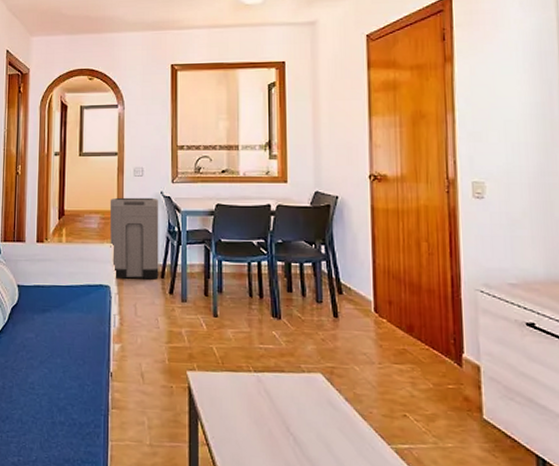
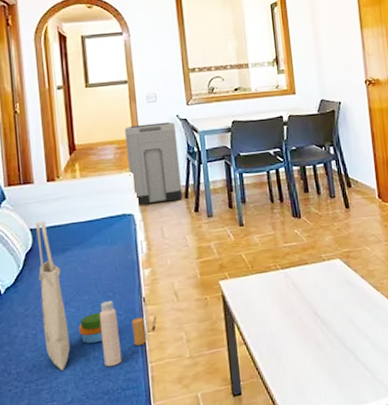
tote bag: none [18,279,122,436] -> present [36,221,158,371]

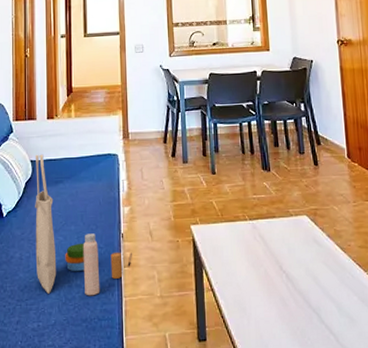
trash can: present [124,121,183,205] -> none [114,71,162,147]

